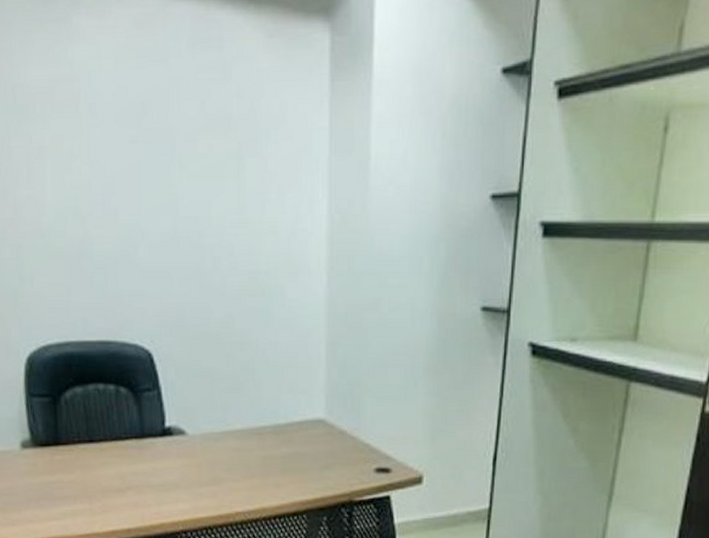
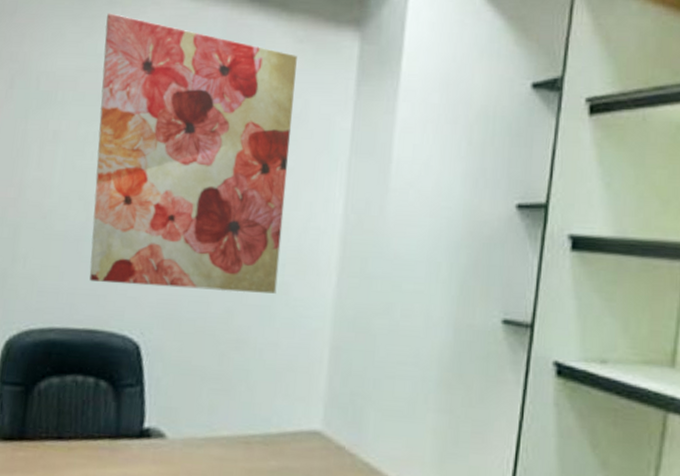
wall art: none [71,15,272,297] -> present [89,13,297,294]

